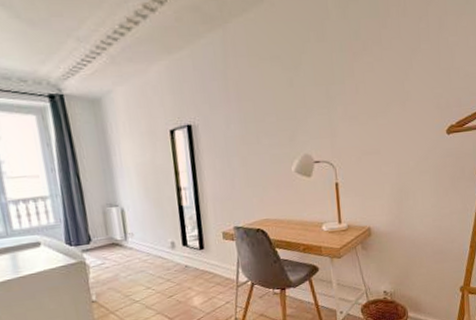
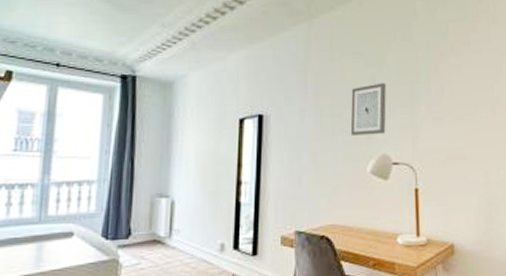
wall art: none [271,86,306,139] -> present [350,83,386,135]

